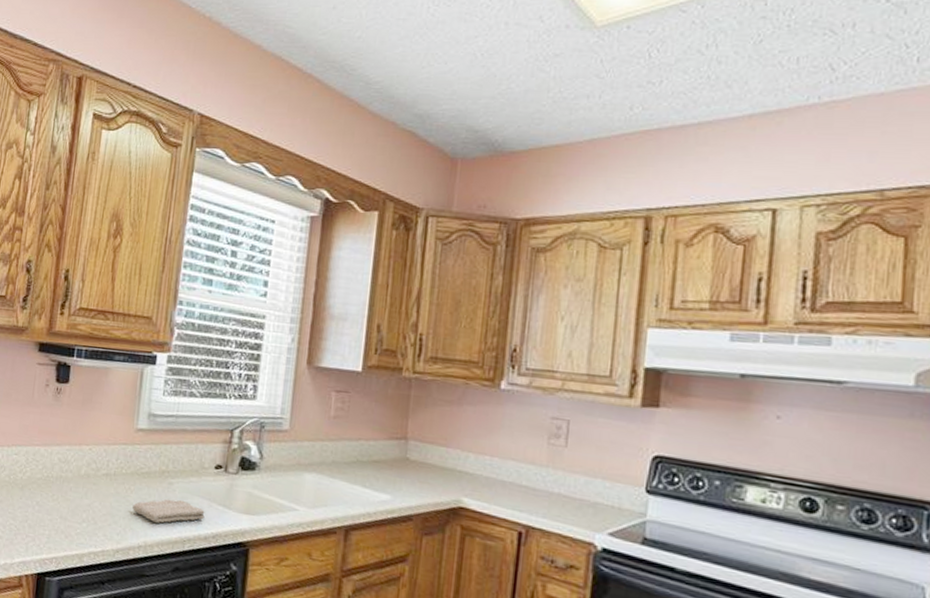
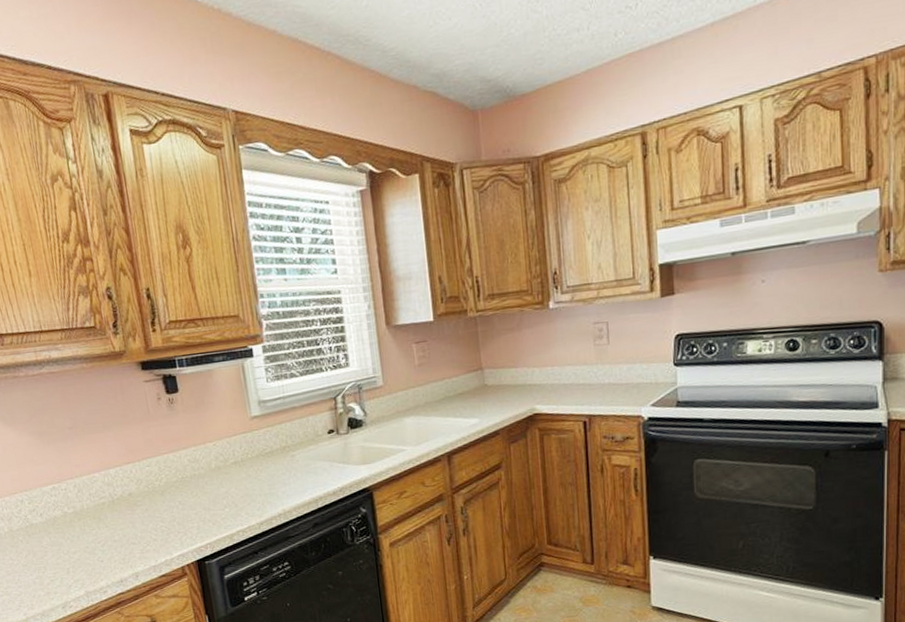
washcloth: present [132,499,205,524] -> none [265,467,329,492]

